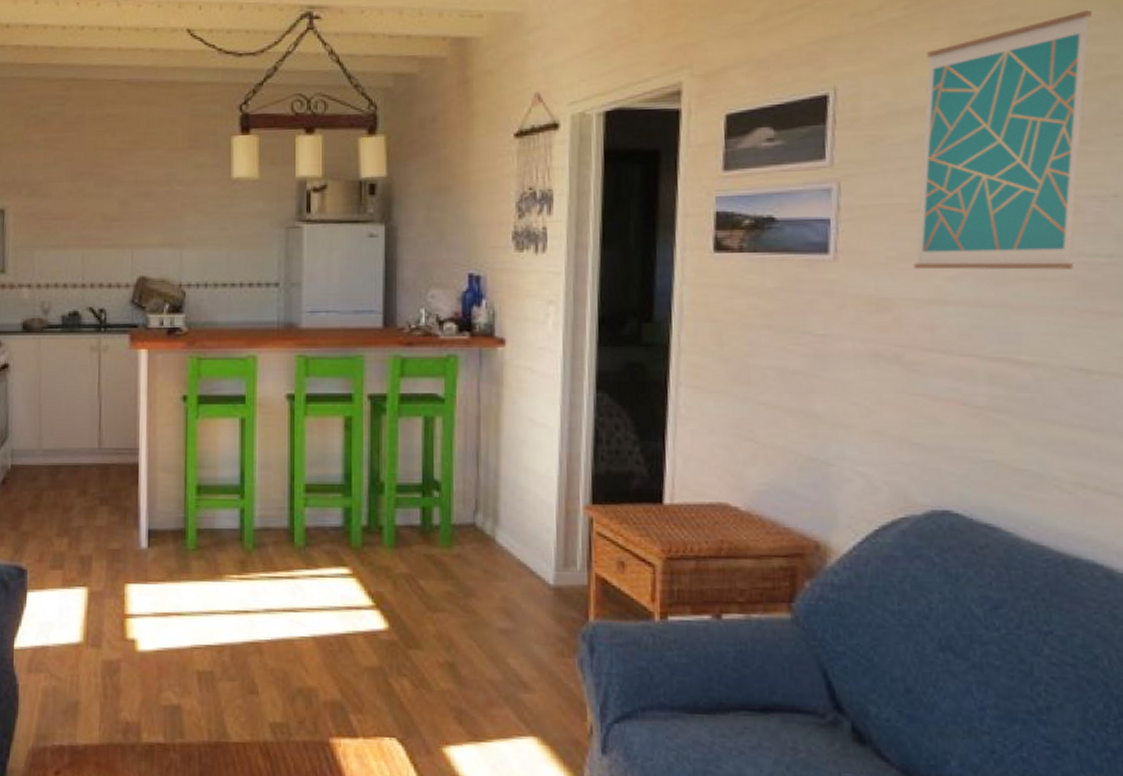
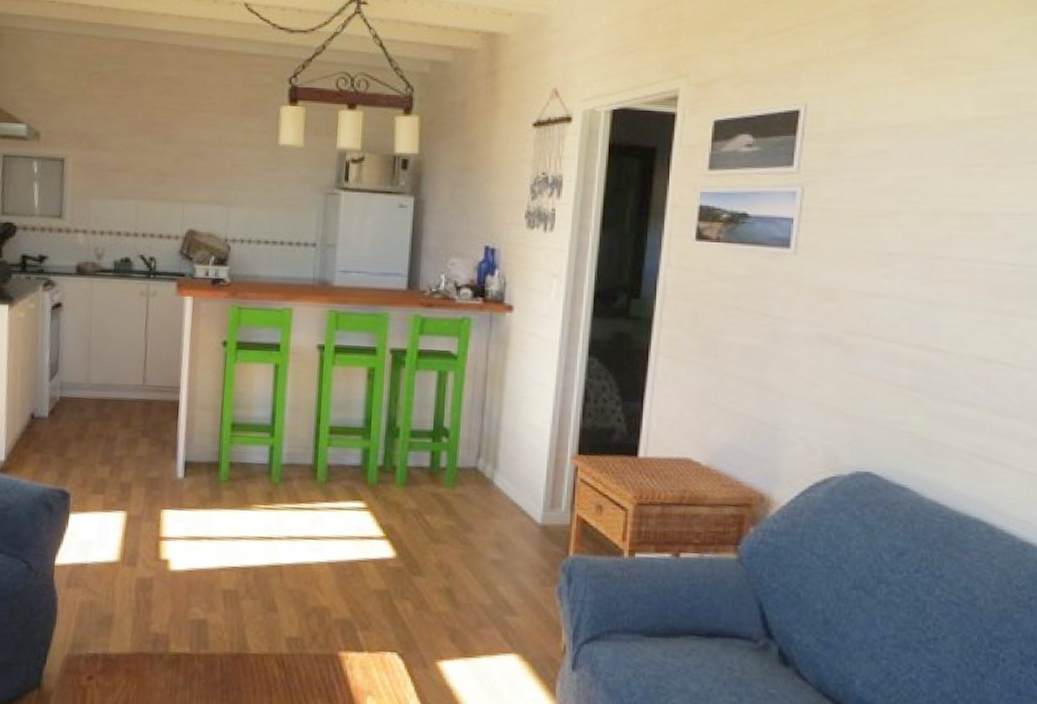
wall art: present [913,10,1093,270] -> none [858,55,1017,274]

